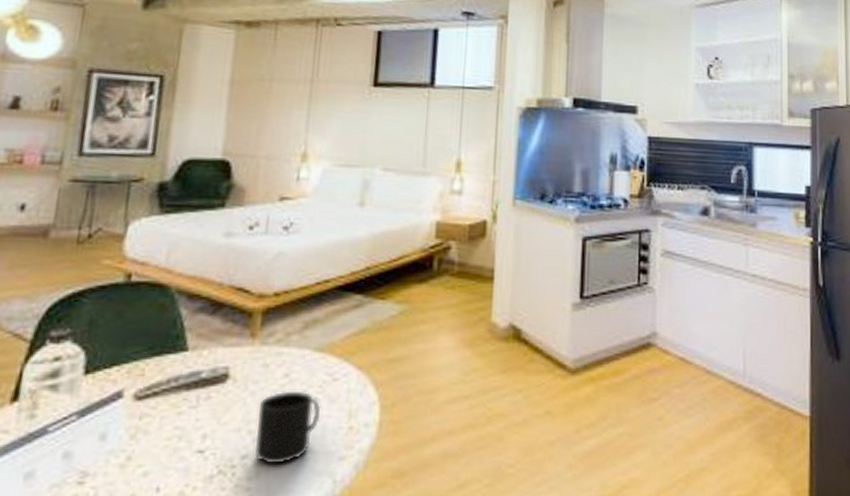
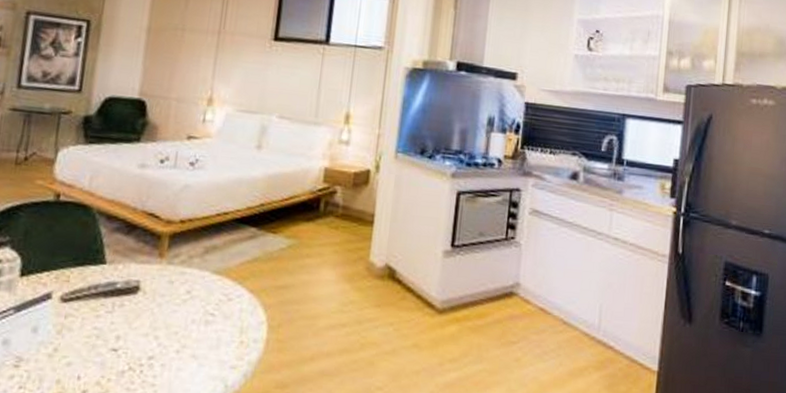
mug: present [254,391,321,465] -> none [159,305,217,367]

